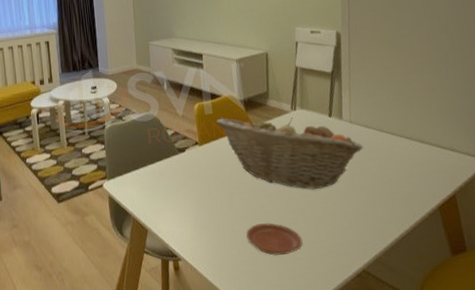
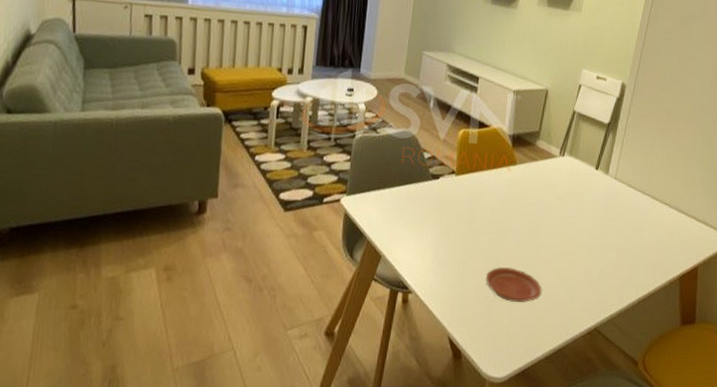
fruit basket: present [216,117,364,189] -> none [479,150,623,241]

